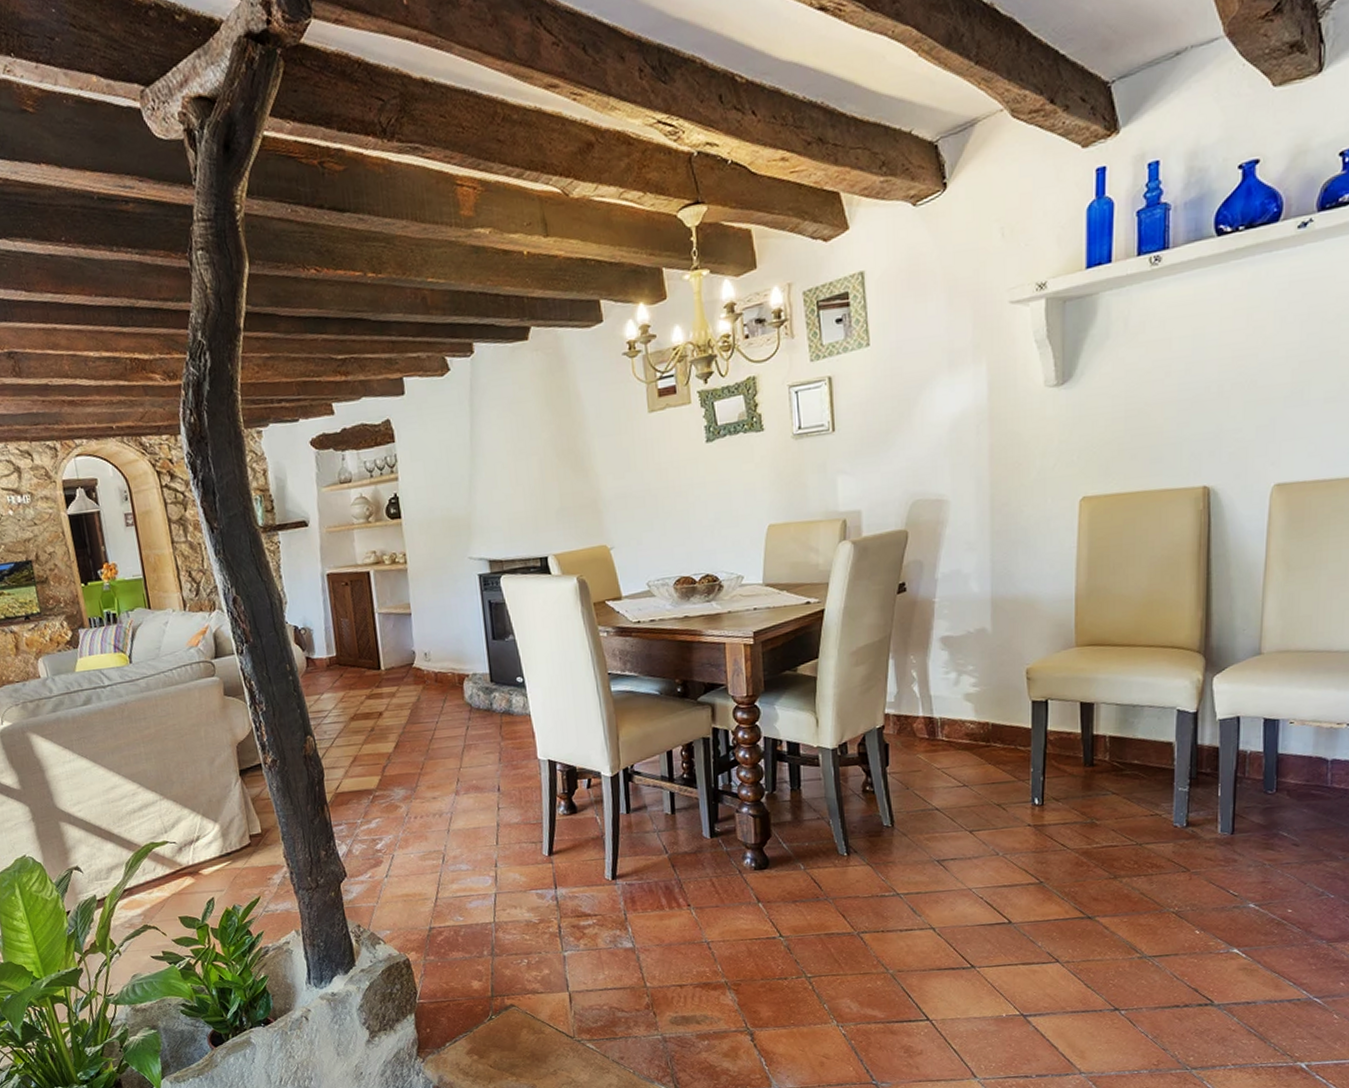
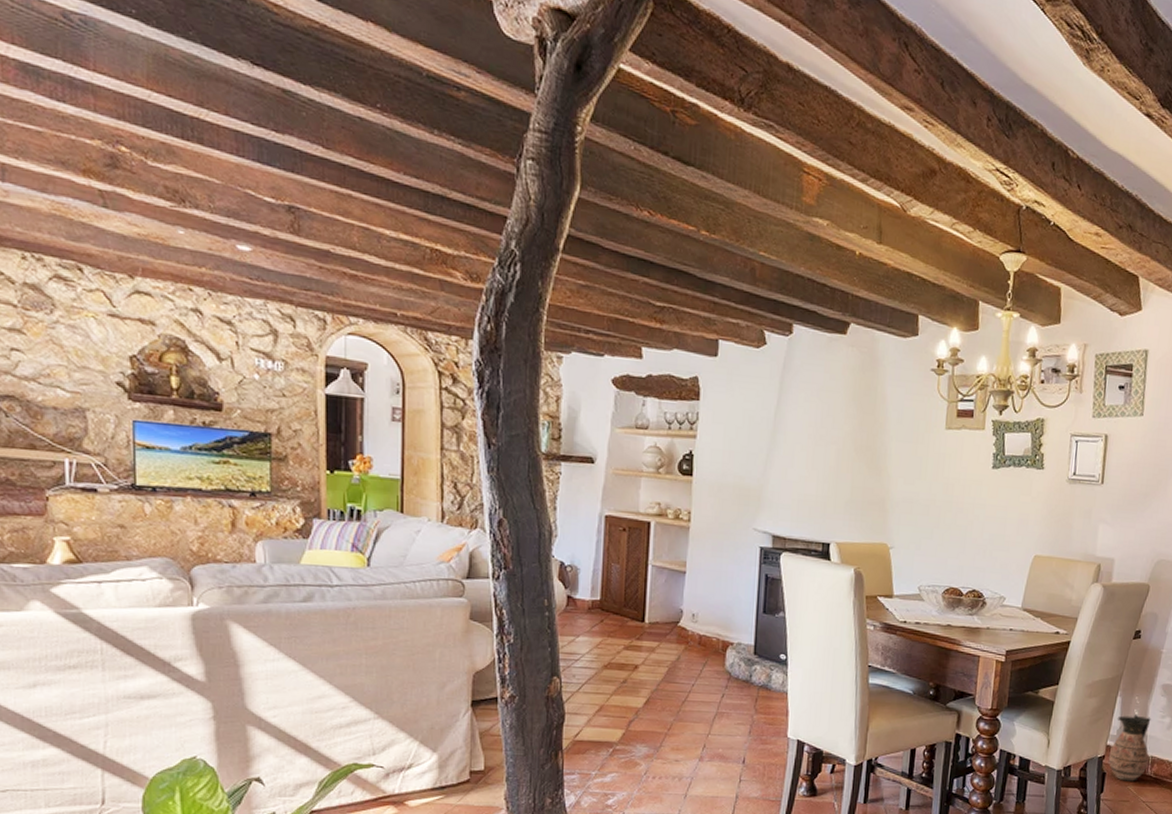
ceramic jug: none [889,674,937,750] -> present [1108,714,1151,782]

